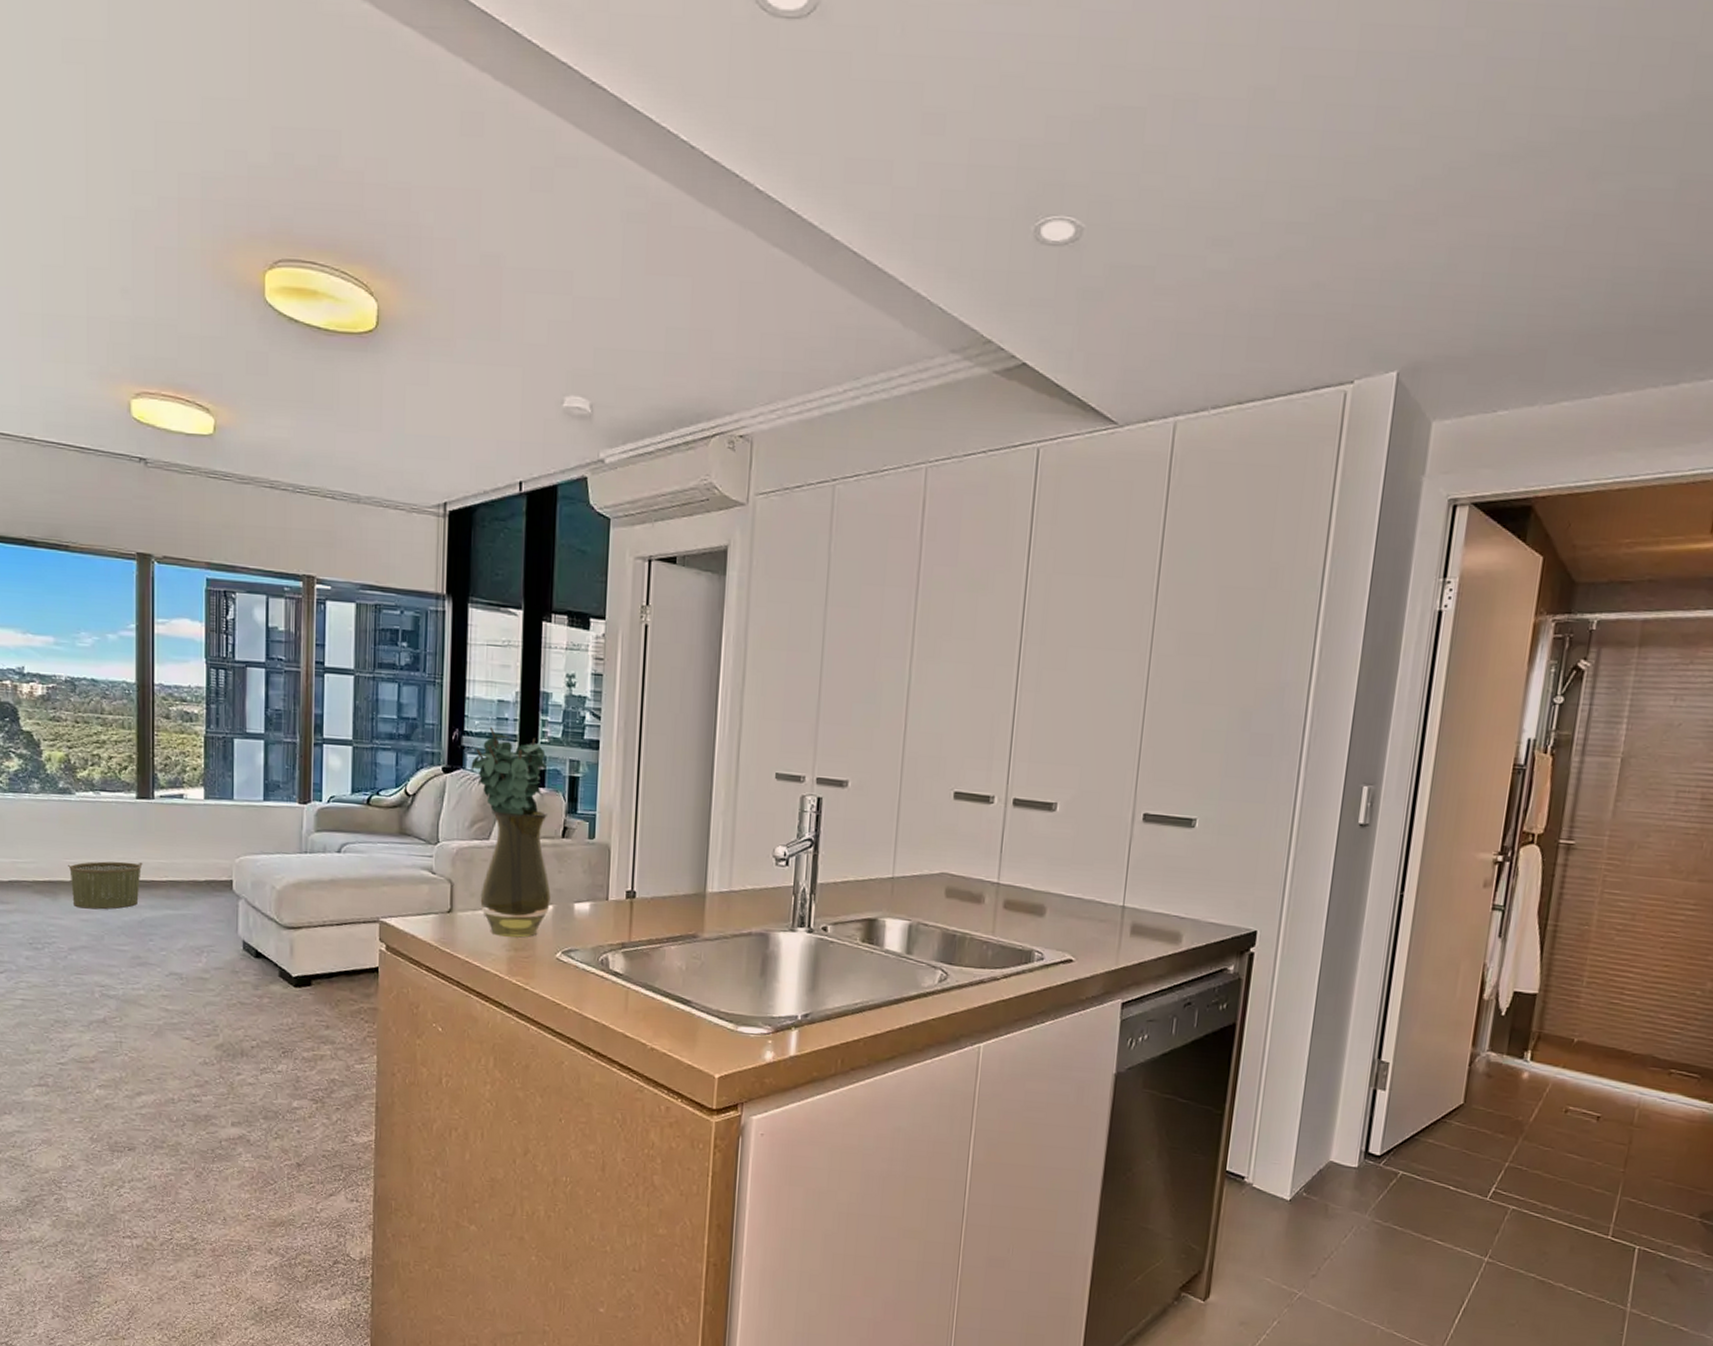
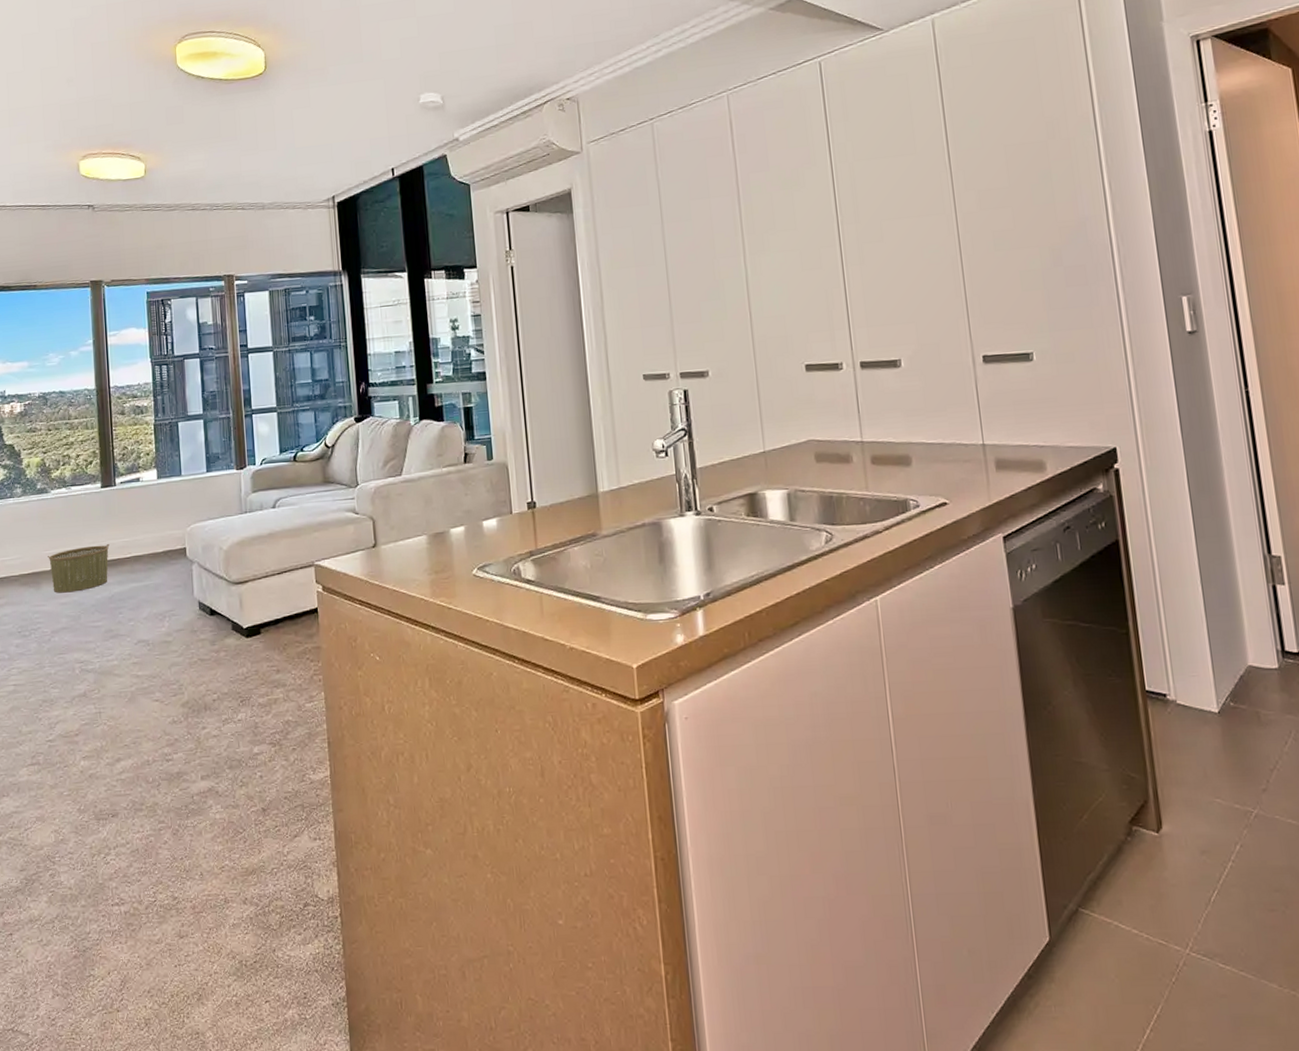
vase: present [471,727,551,938] -> none [378,376,462,562]

